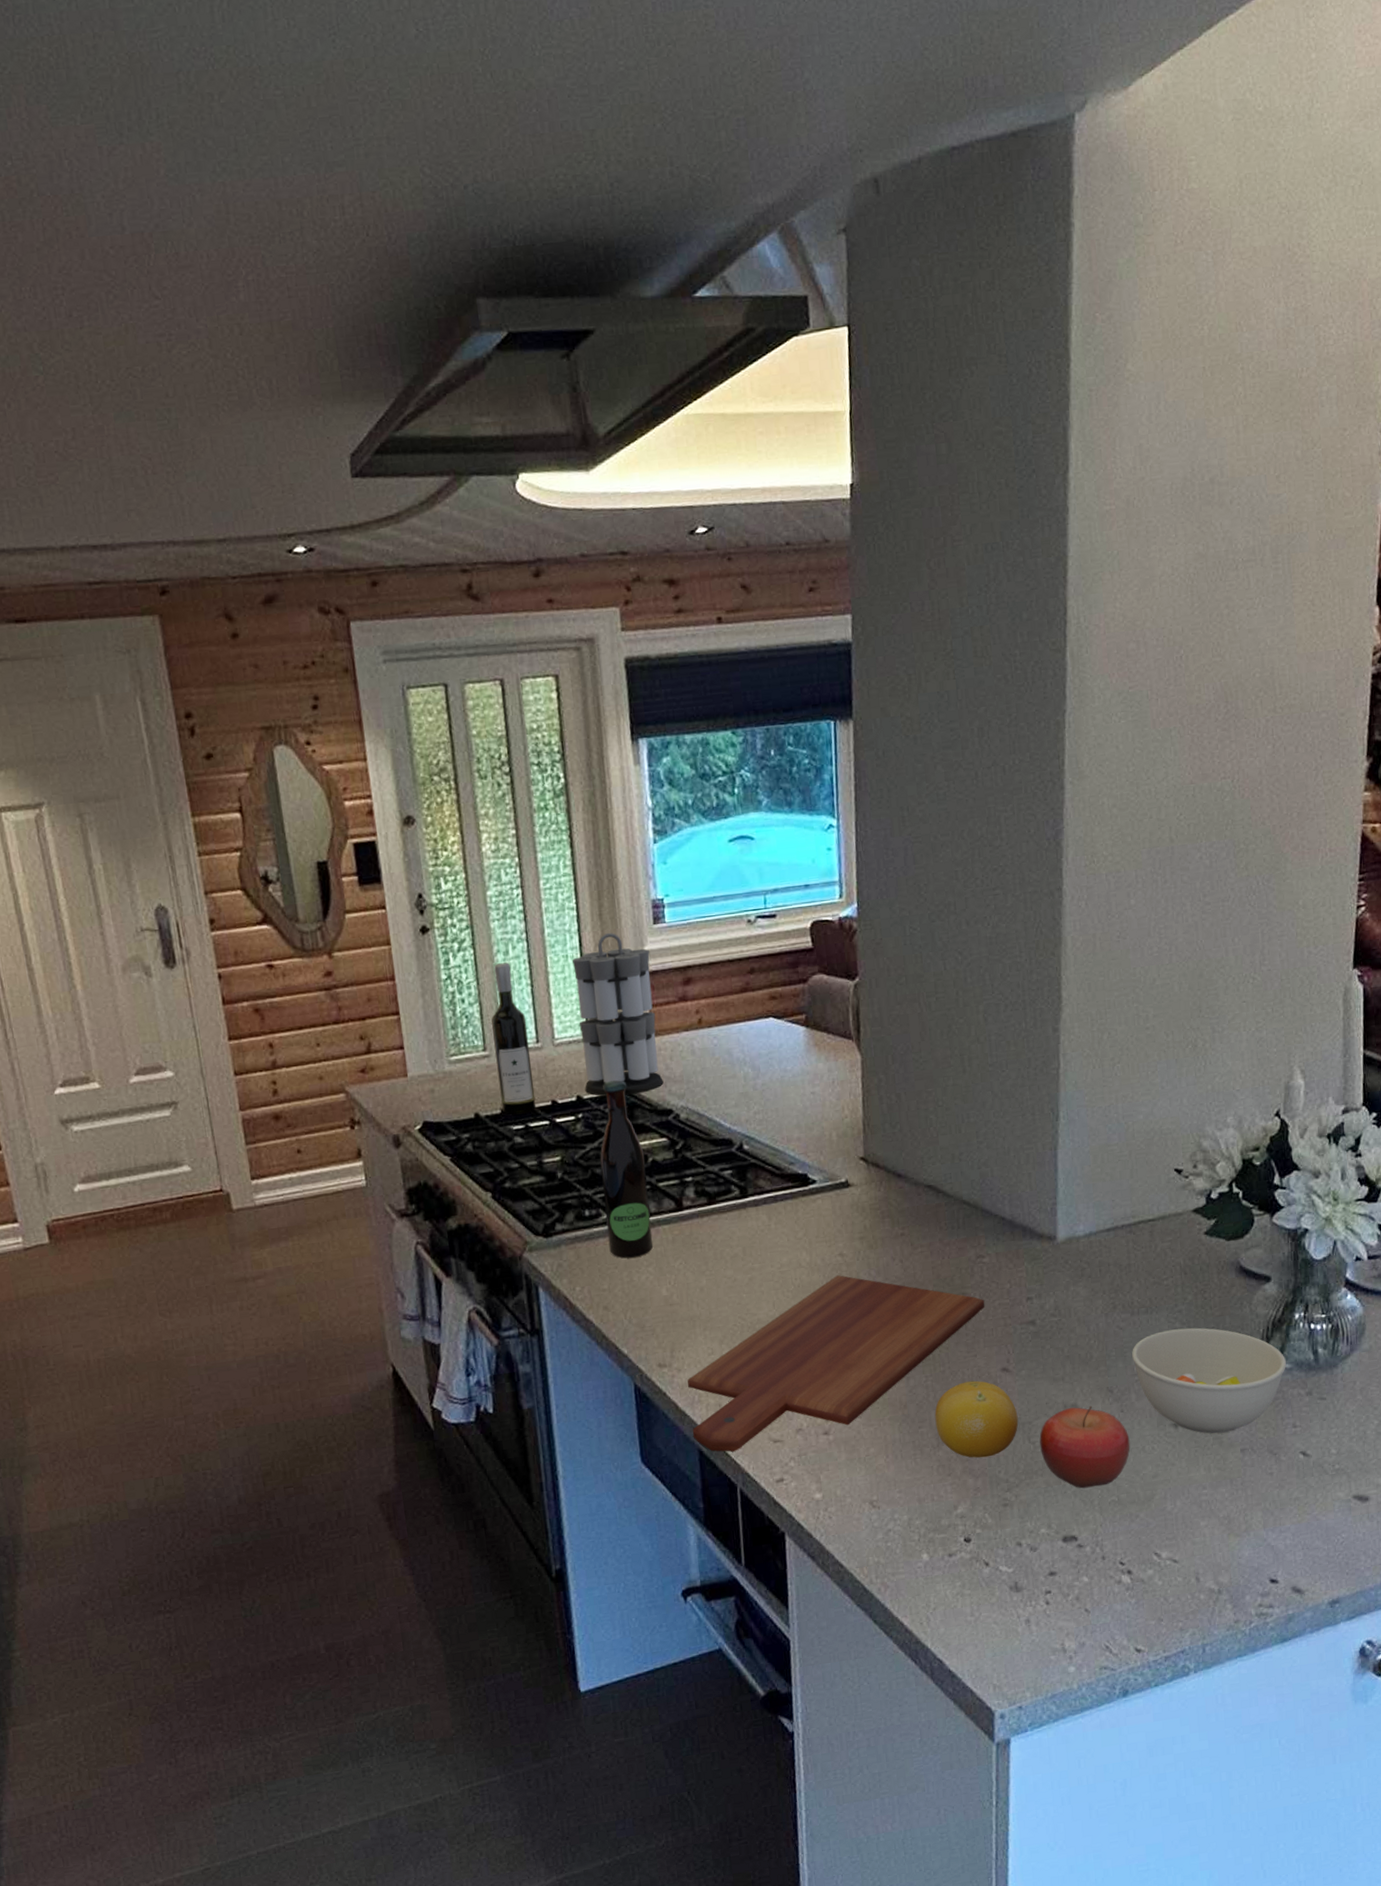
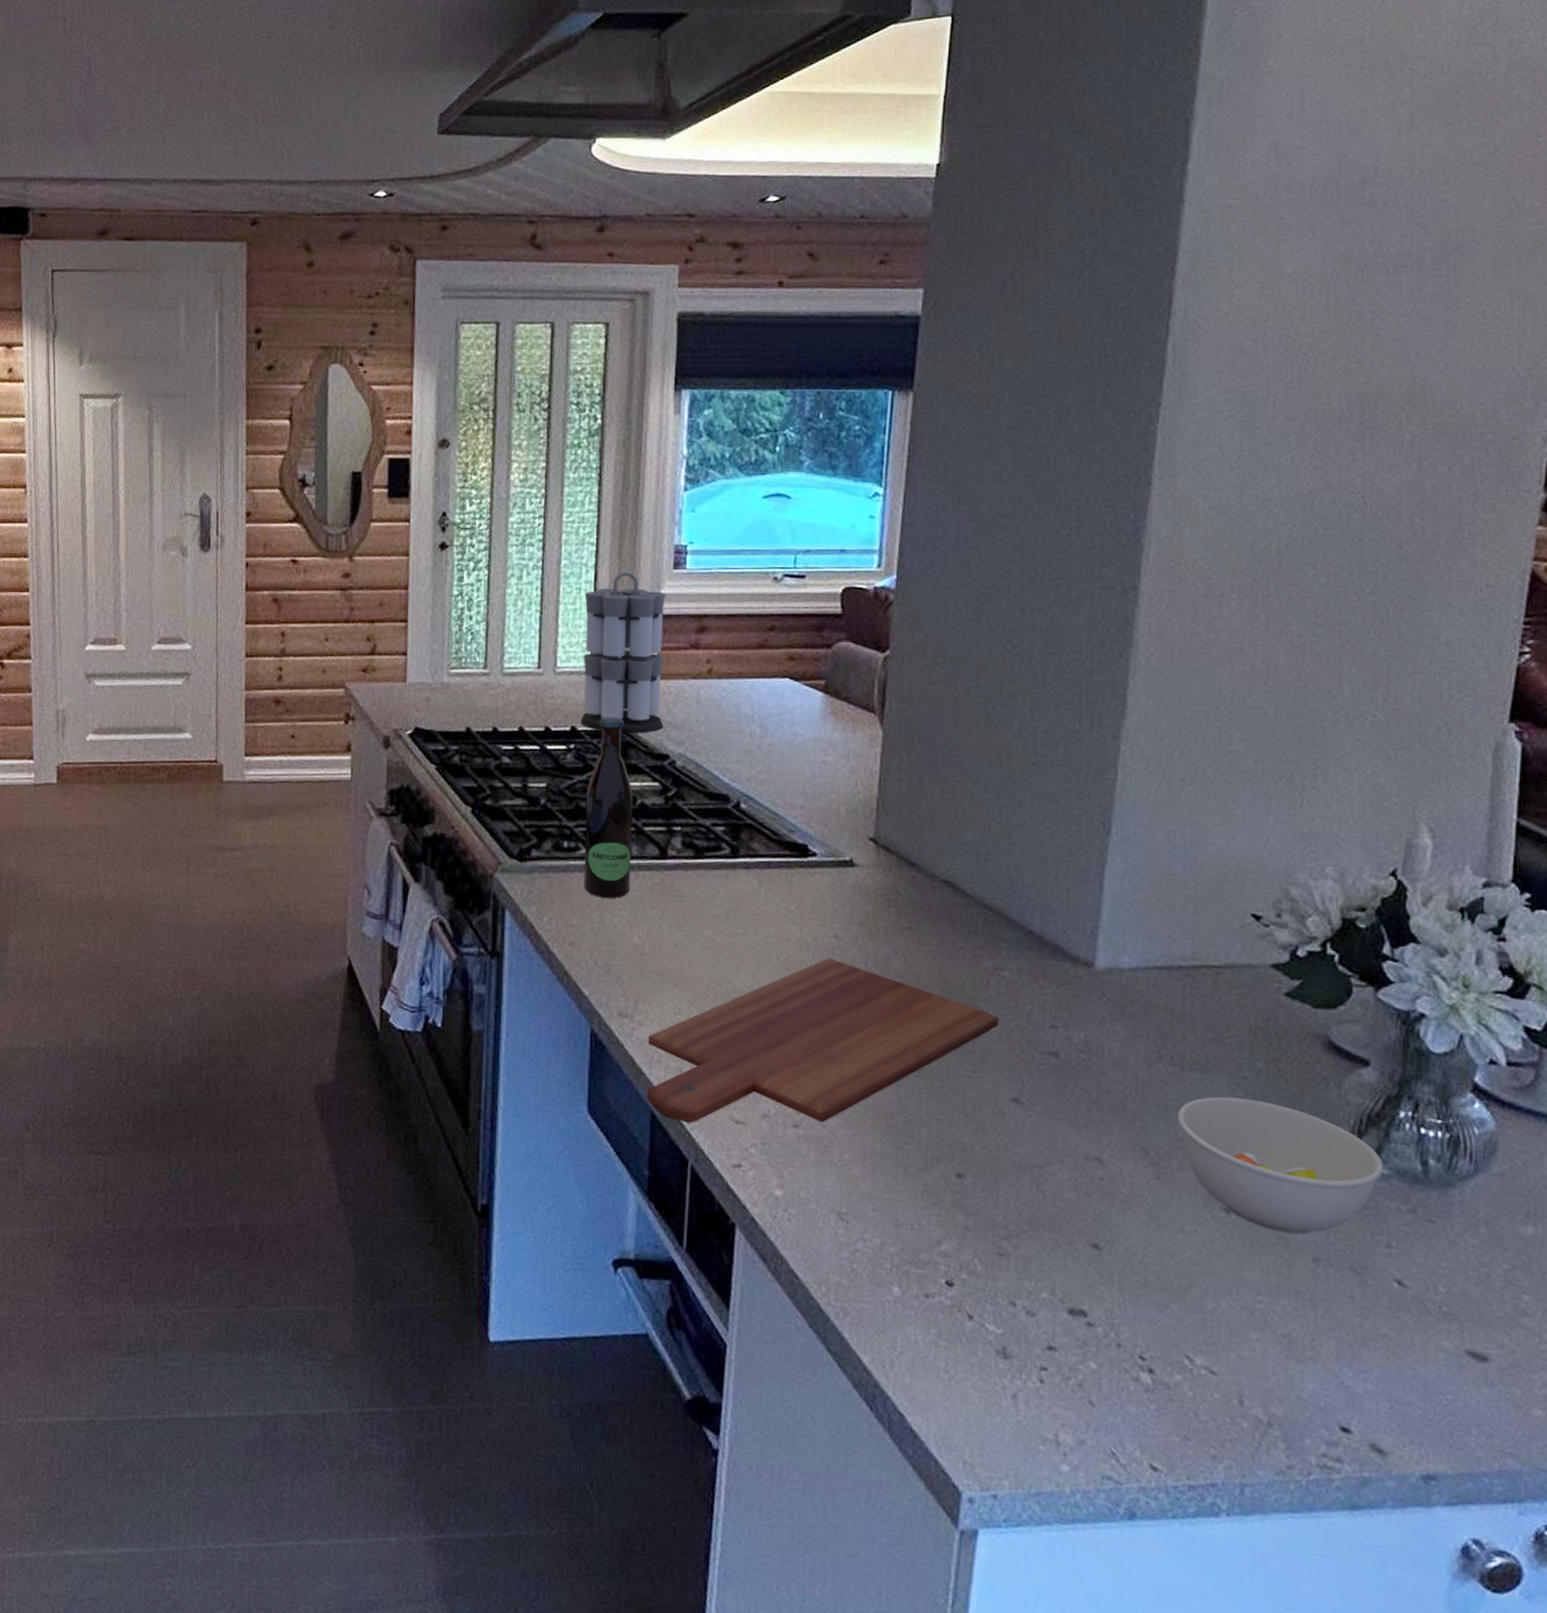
bottle: present [491,962,537,1115] -> none [494,587,531,736]
fruit: present [934,1380,1019,1458] -> none [925,1104,1027,1195]
fruit: present [1039,1405,1131,1489] -> none [1051,1160,1166,1261]

